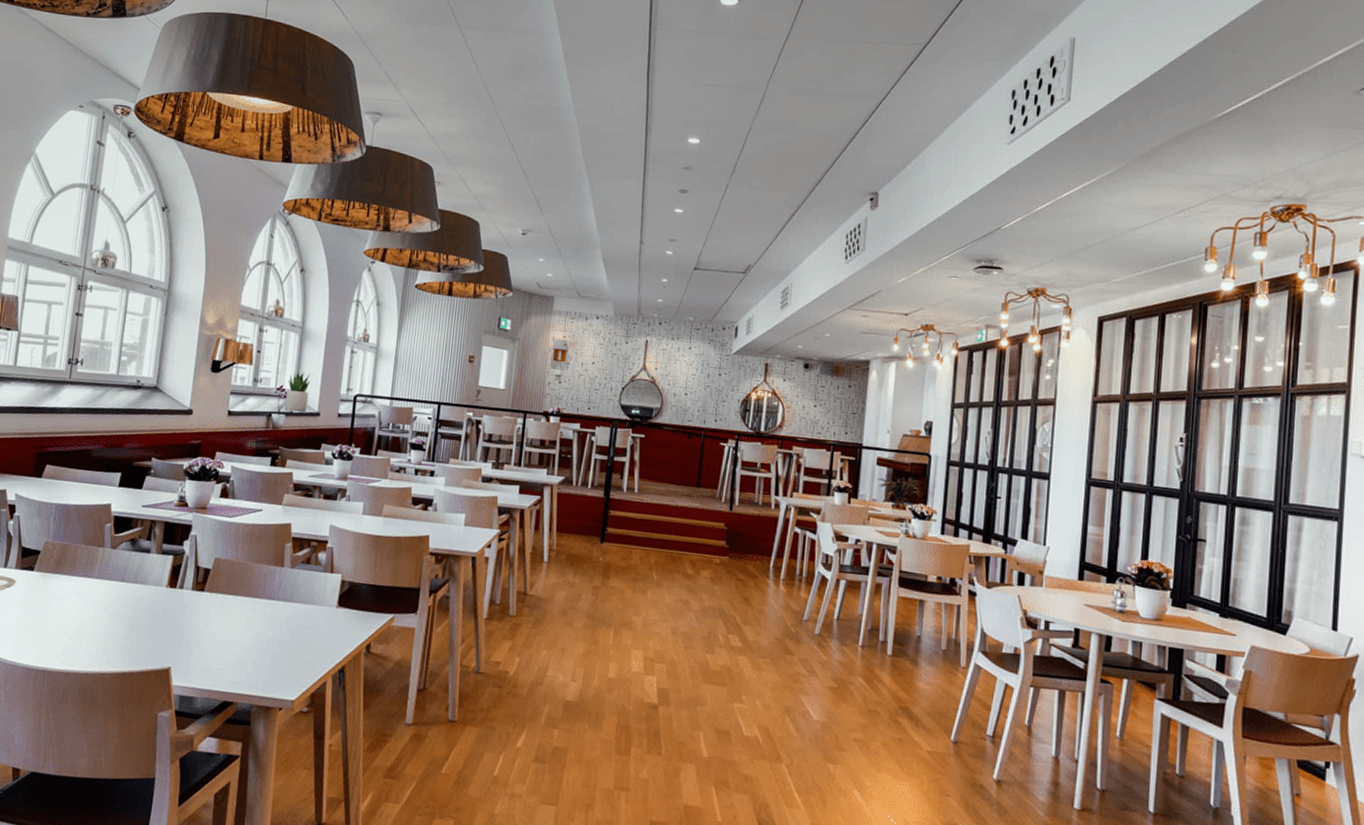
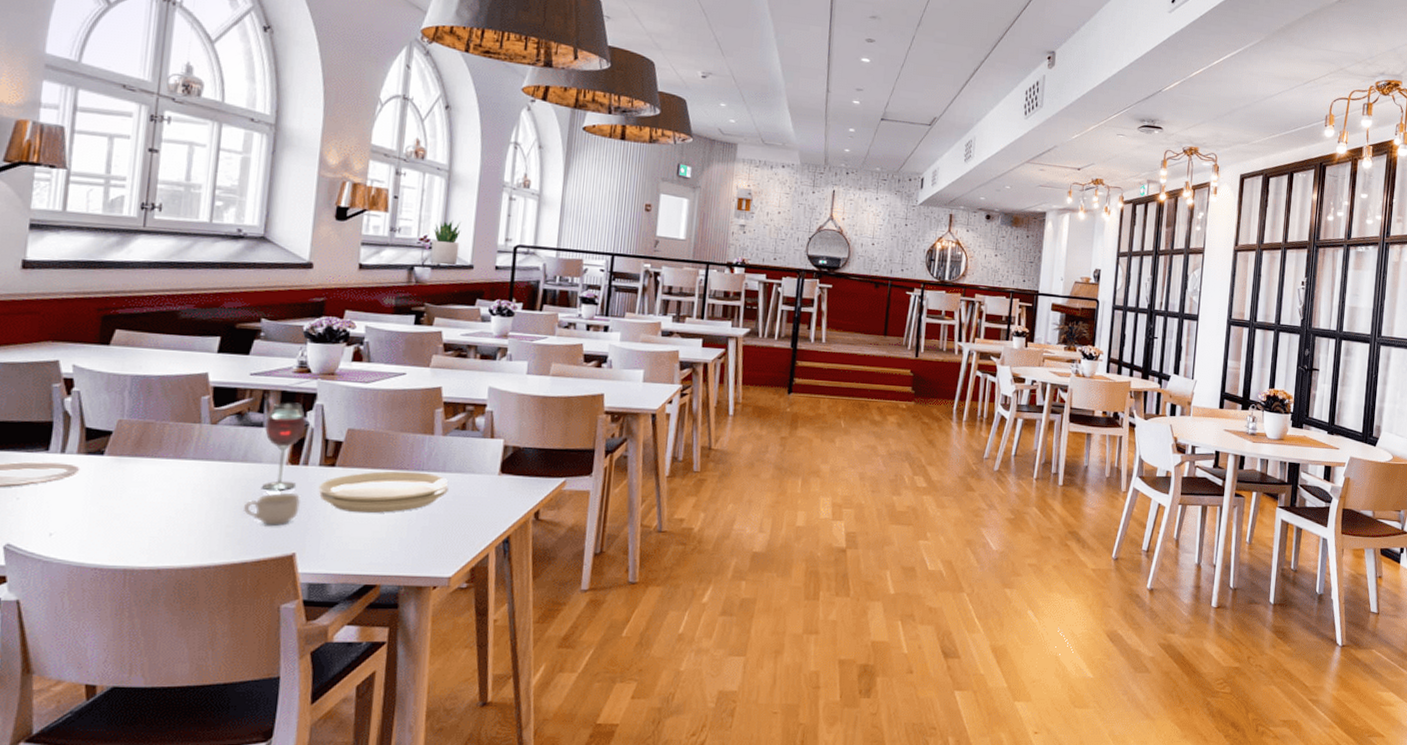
cup: none [133,612,176,641] -> present [244,493,301,525]
wineglass: none [147,532,183,610] -> present [262,402,306,490]
plate: none [190,598,294,637] -> present [318,471,449,514]

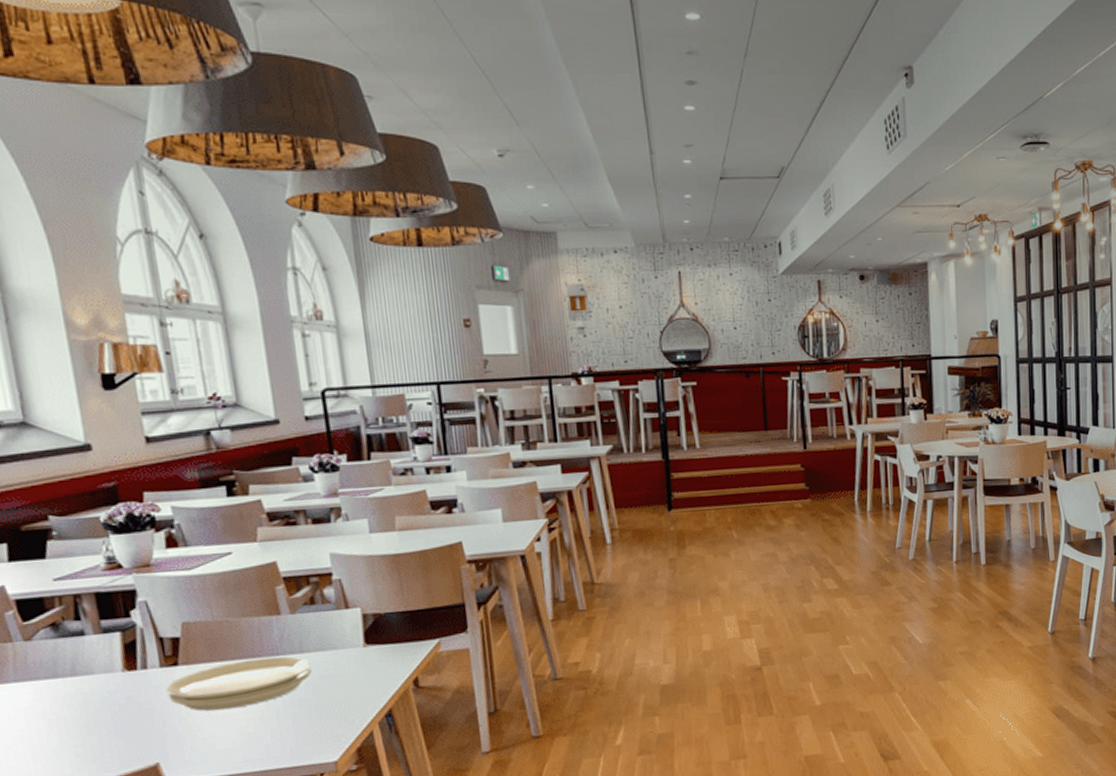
cup: present [244,493,301,525] -> none [88,701,151,739]
wineglass: present [262,402,306,490] -> none [86,603,139,702]
planter: present [430,220,461,266] -> none [221,370,259,425]

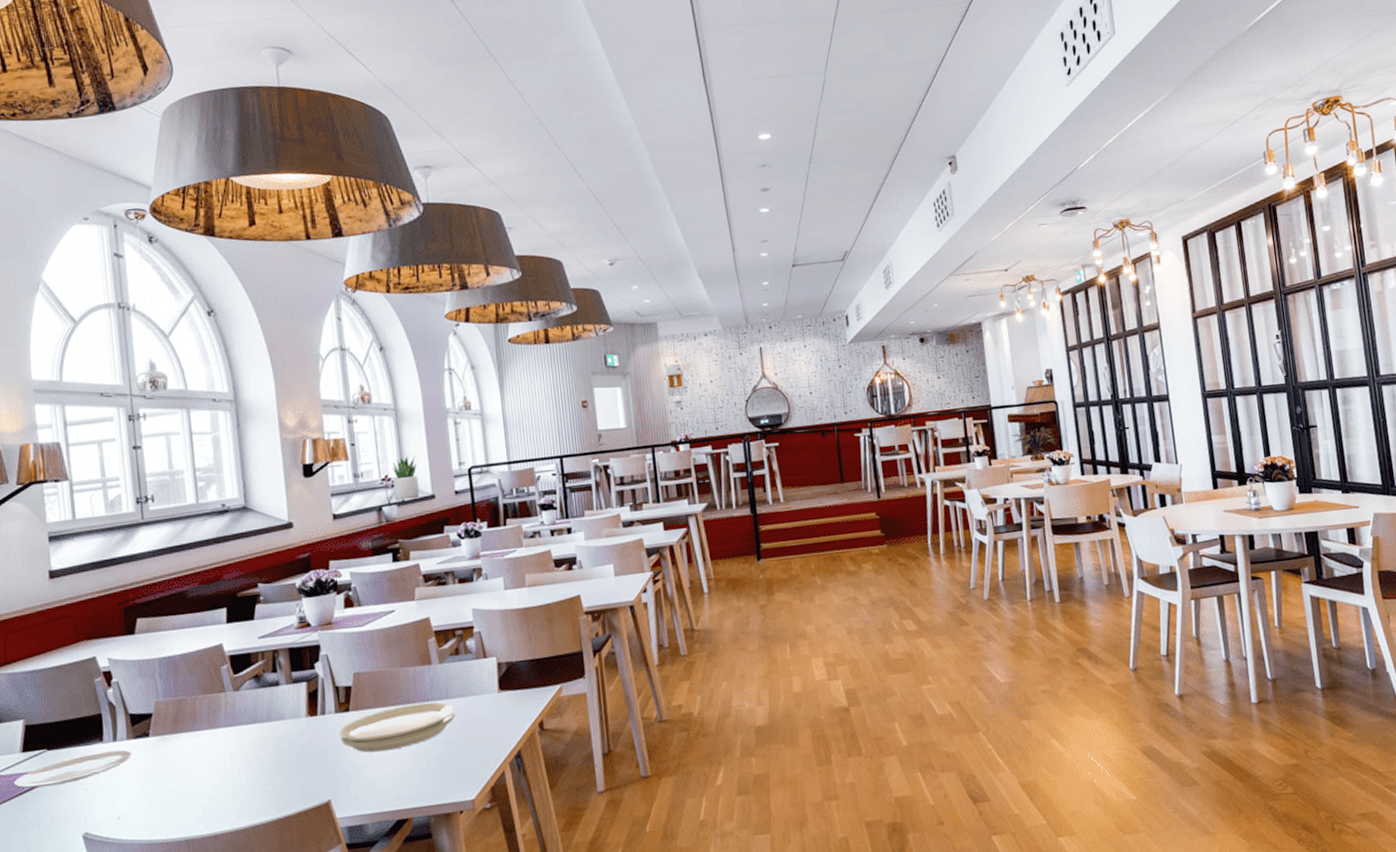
planter: none [221,370,259,425] -> present [392,455,420,501]

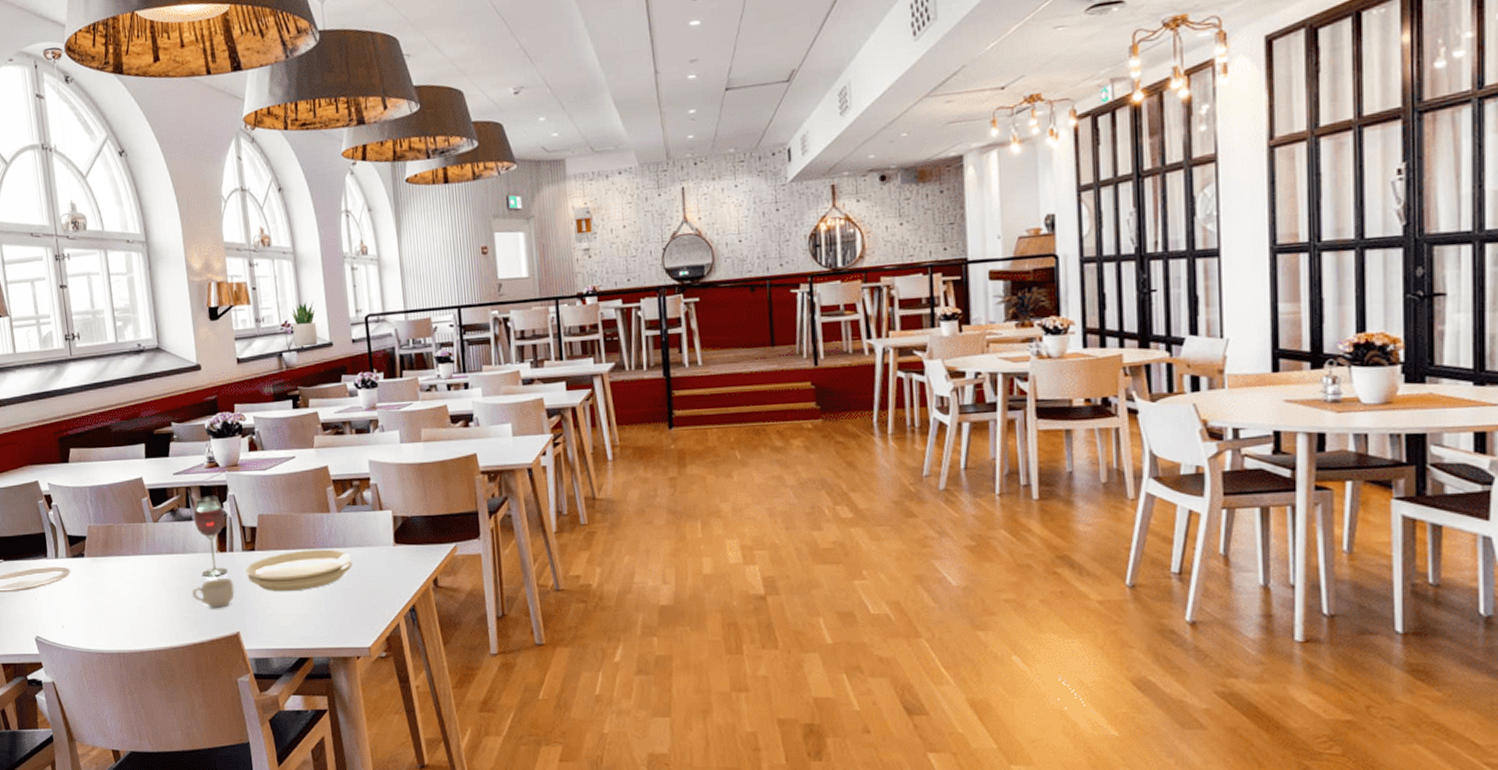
cup: none [277,743,326,778] -> present [192,578,235,608]
wineglass: none [280,657,318,744] -> present [193,495,227,577]

